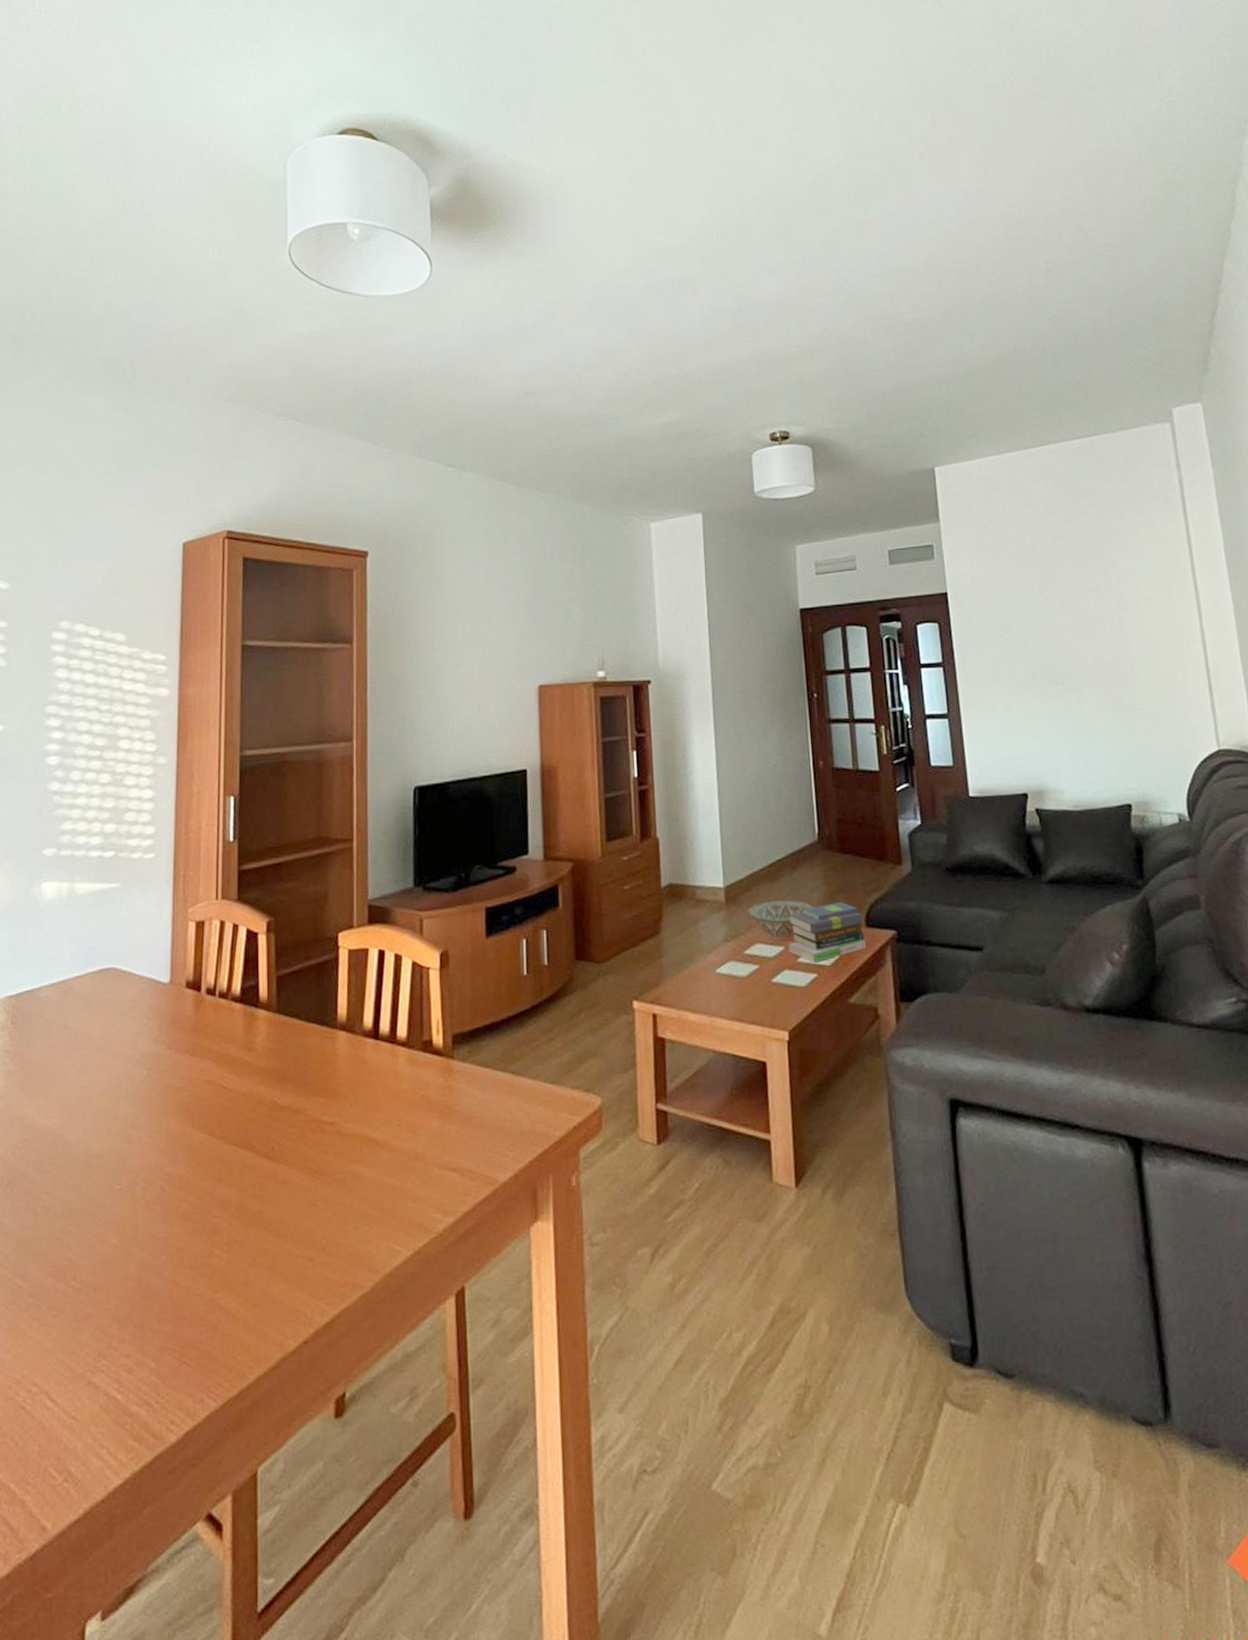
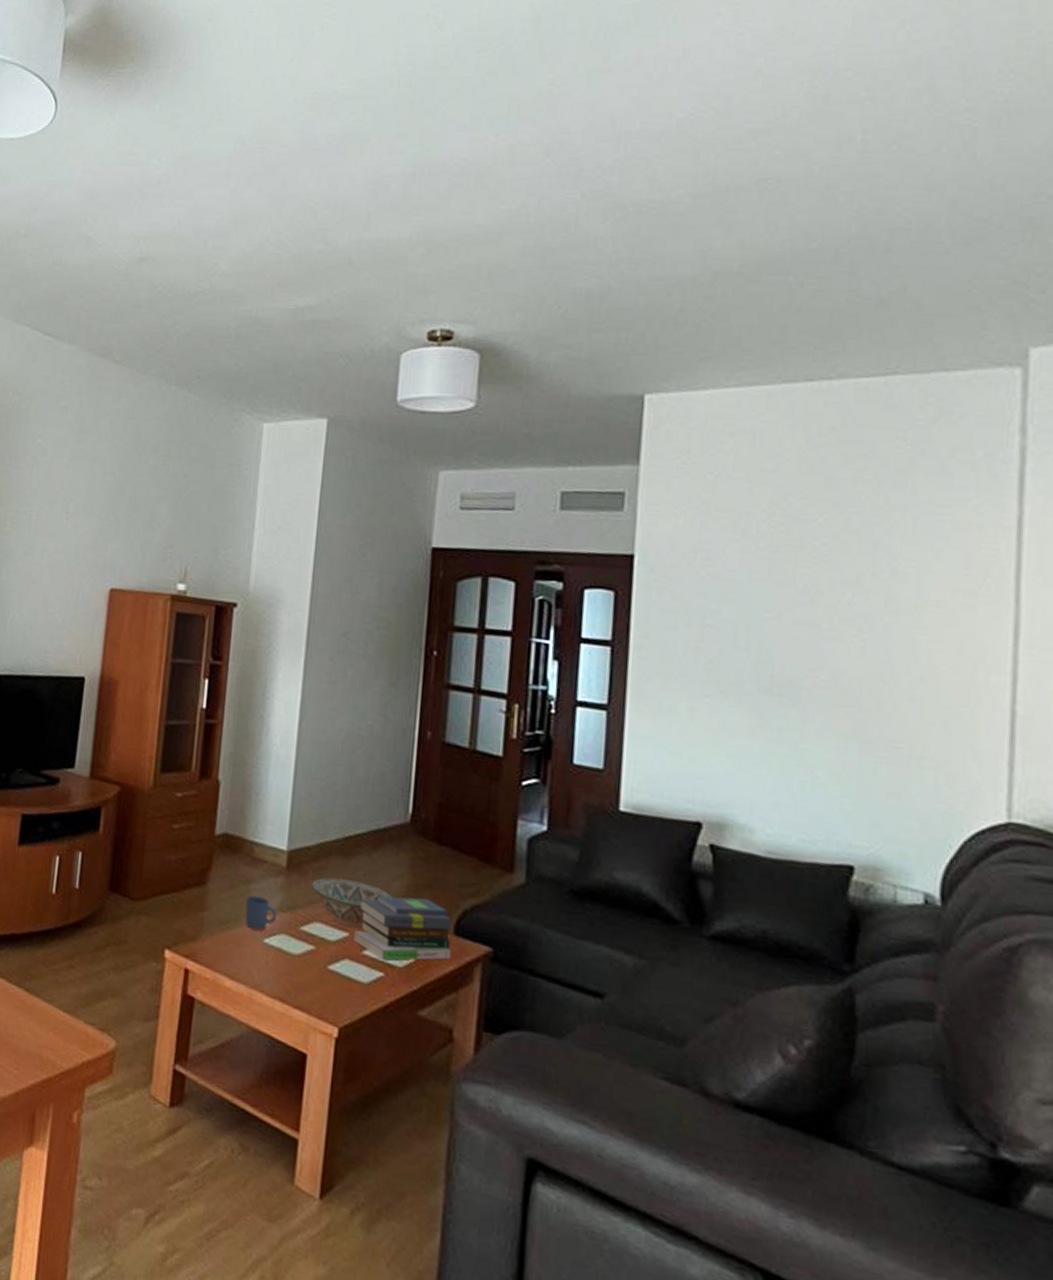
mug: none [696,933,723,964] -> present [245,895,277,931]

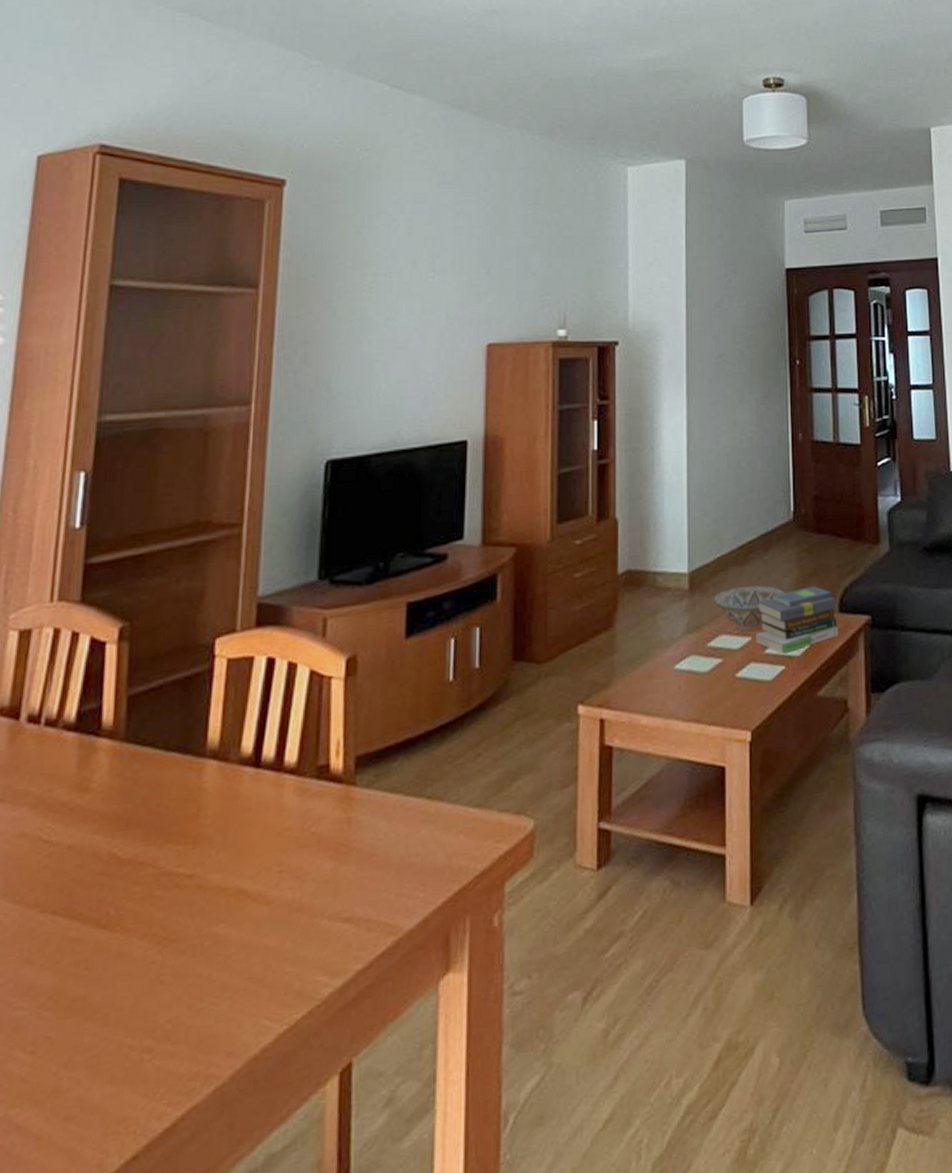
mug: present [245,895,277,931] -> none [654,625,684,660]

